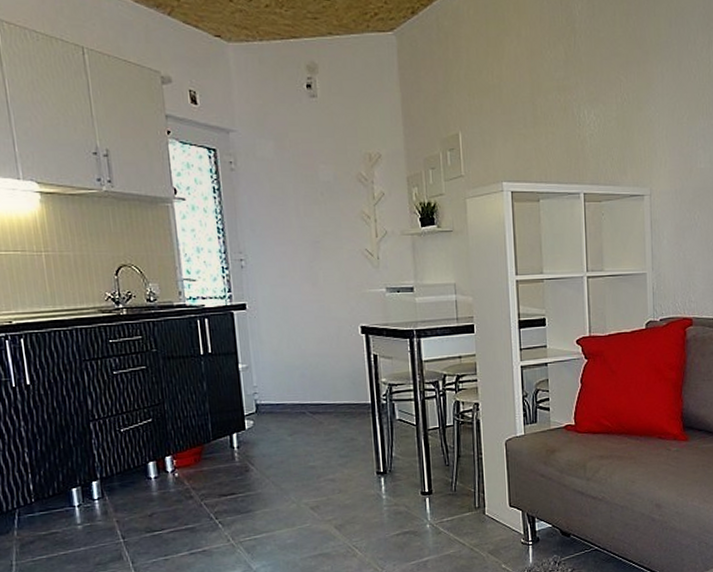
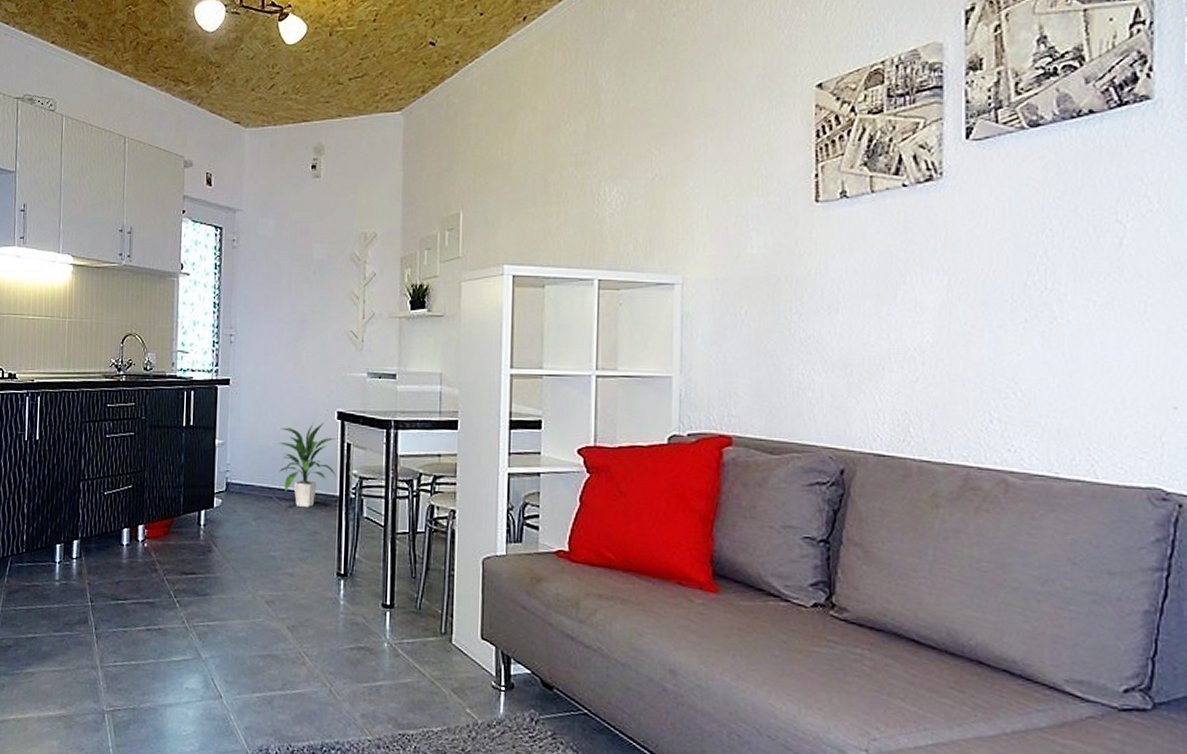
indoor plant: none [304,337,367,418] -> present [277,422,337,507]

